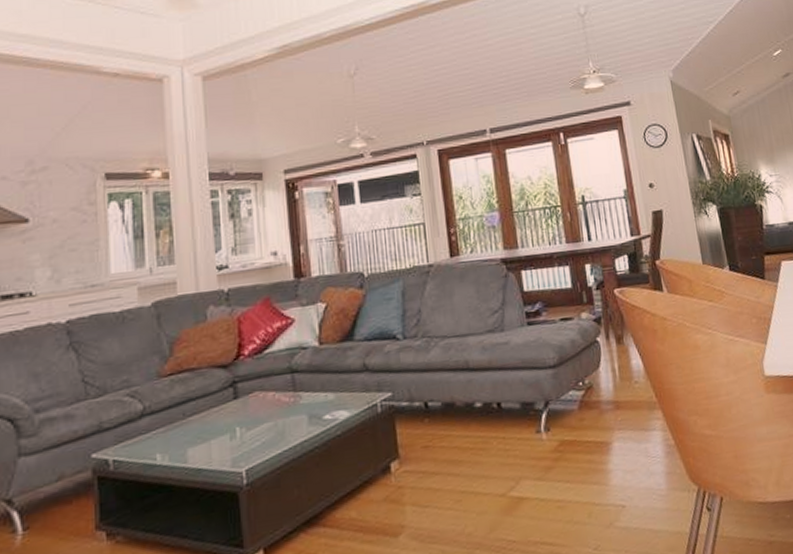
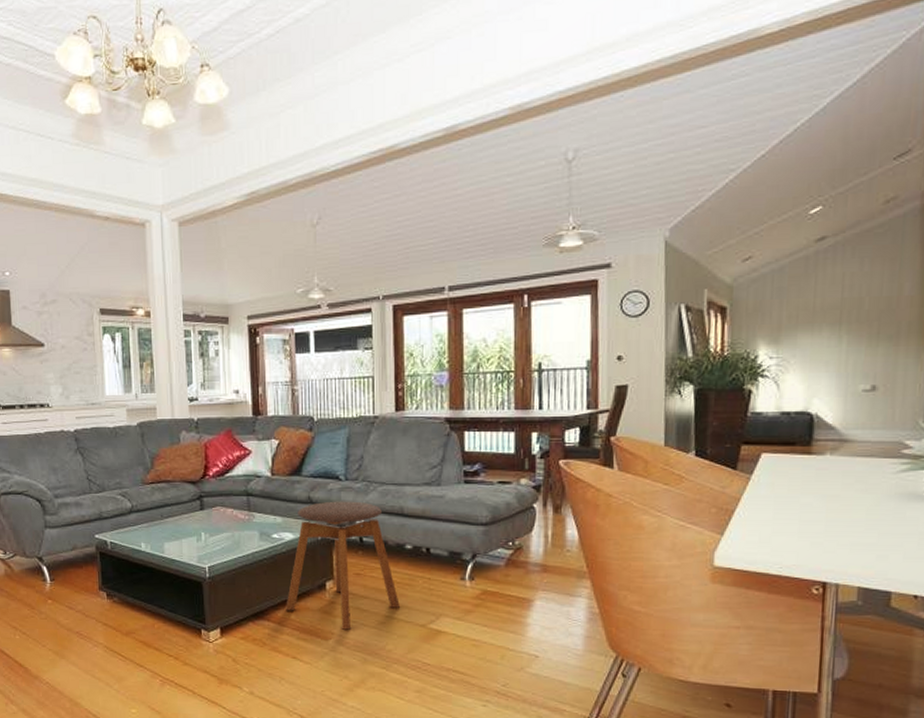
stool: none [344,361,476,519] -> present [286,501,400,630]

